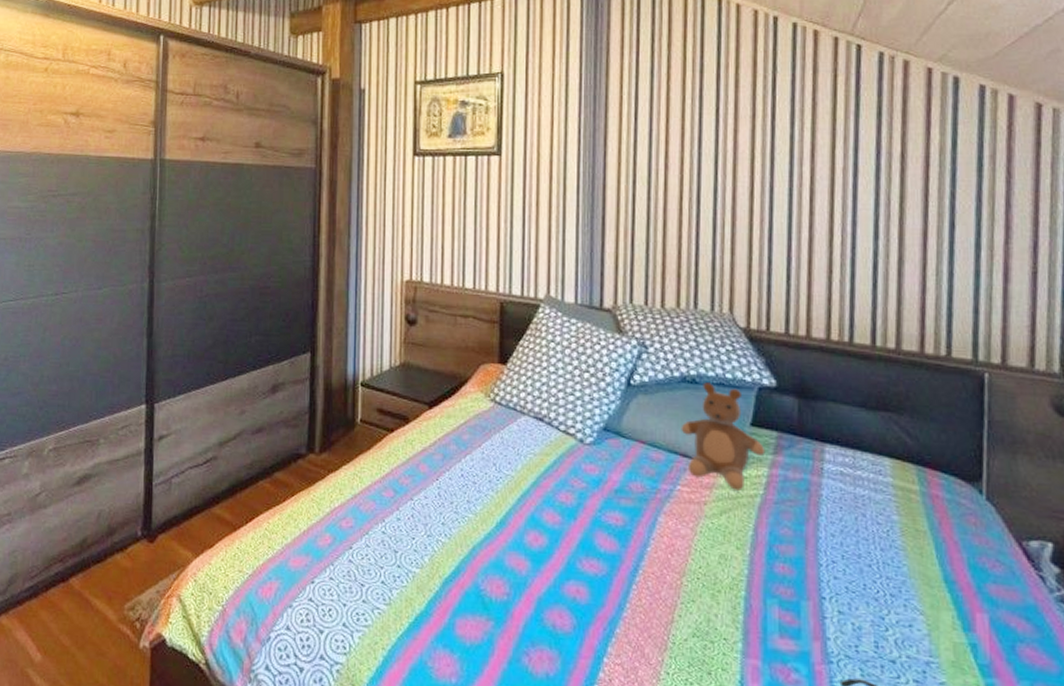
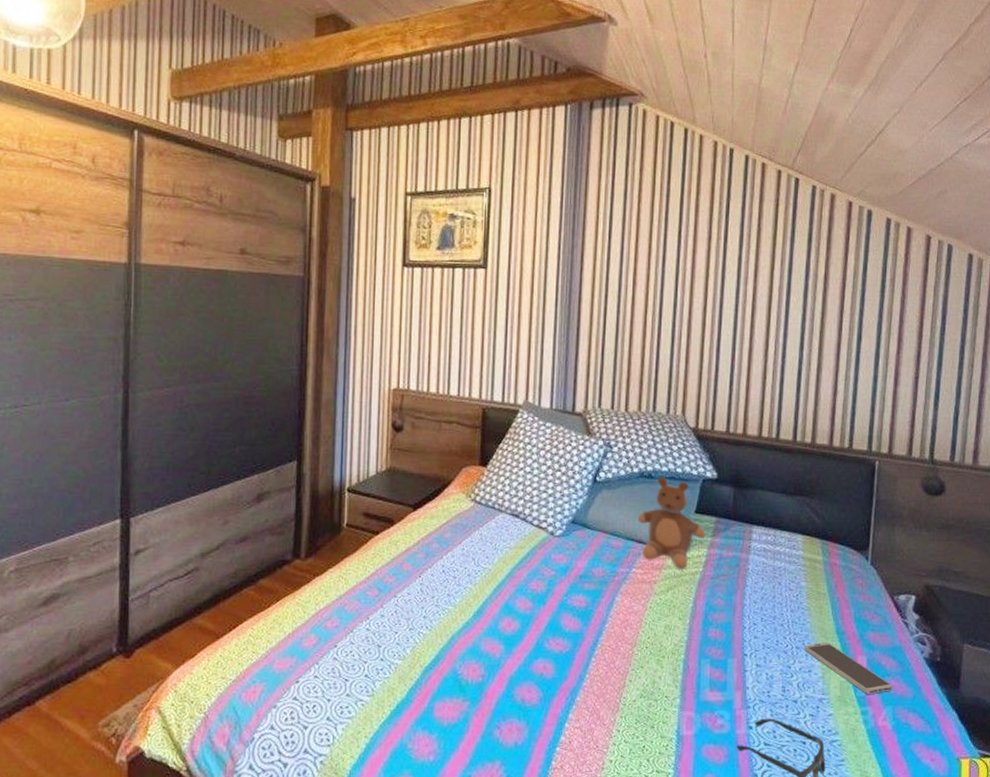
smartphone: none [902,591,1029,664] -> present [804,643,893,695]

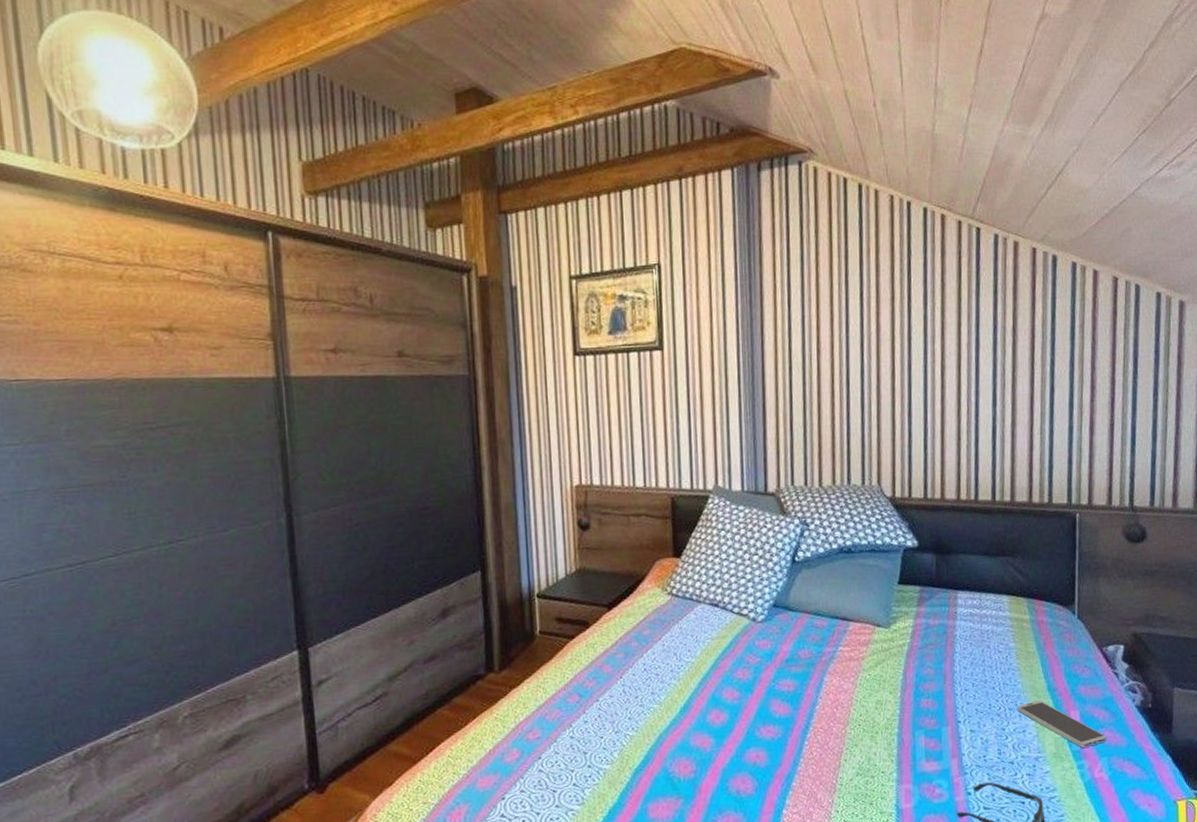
teddy bear: present [637,477,706,569] -> none [840,550,911,643]

